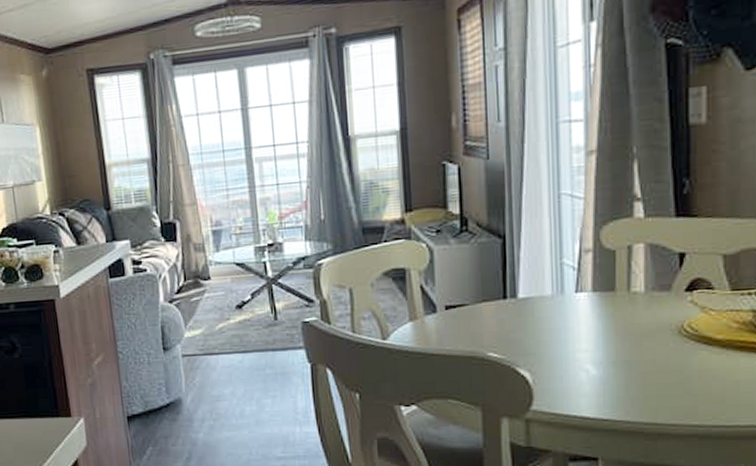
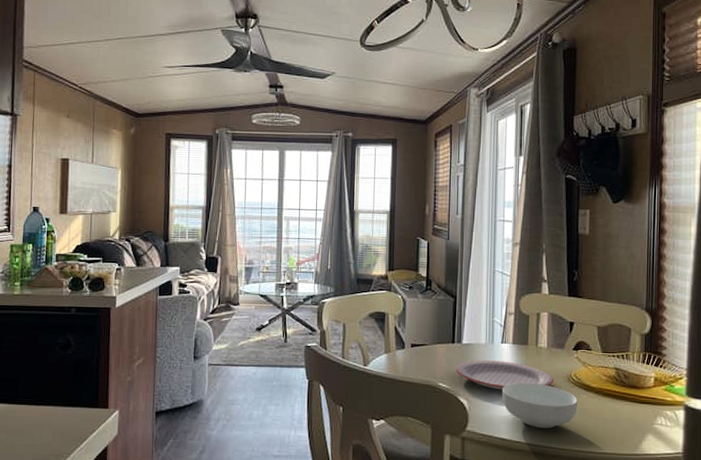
plate: none [511,315,658,355] -> present [456,360,555,390]
cereal bowl: none [579,340,694,400] -> present [501,382,578,429]

